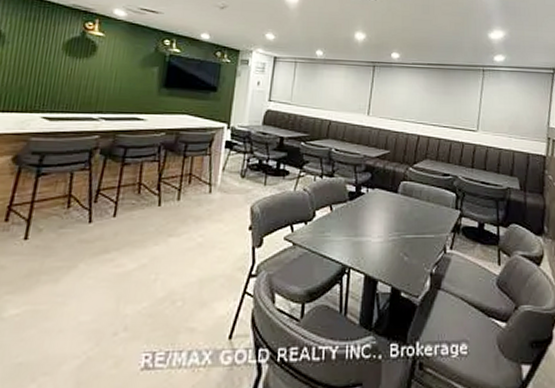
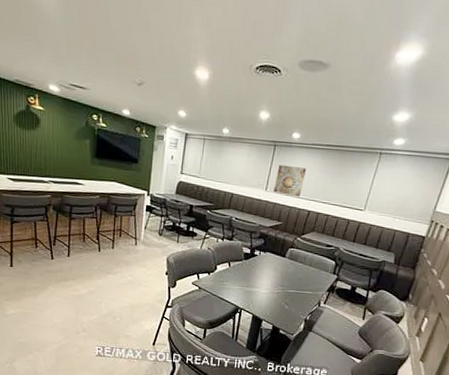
wall art: none [377,86,411,121] -> present [273,164,307,197]

